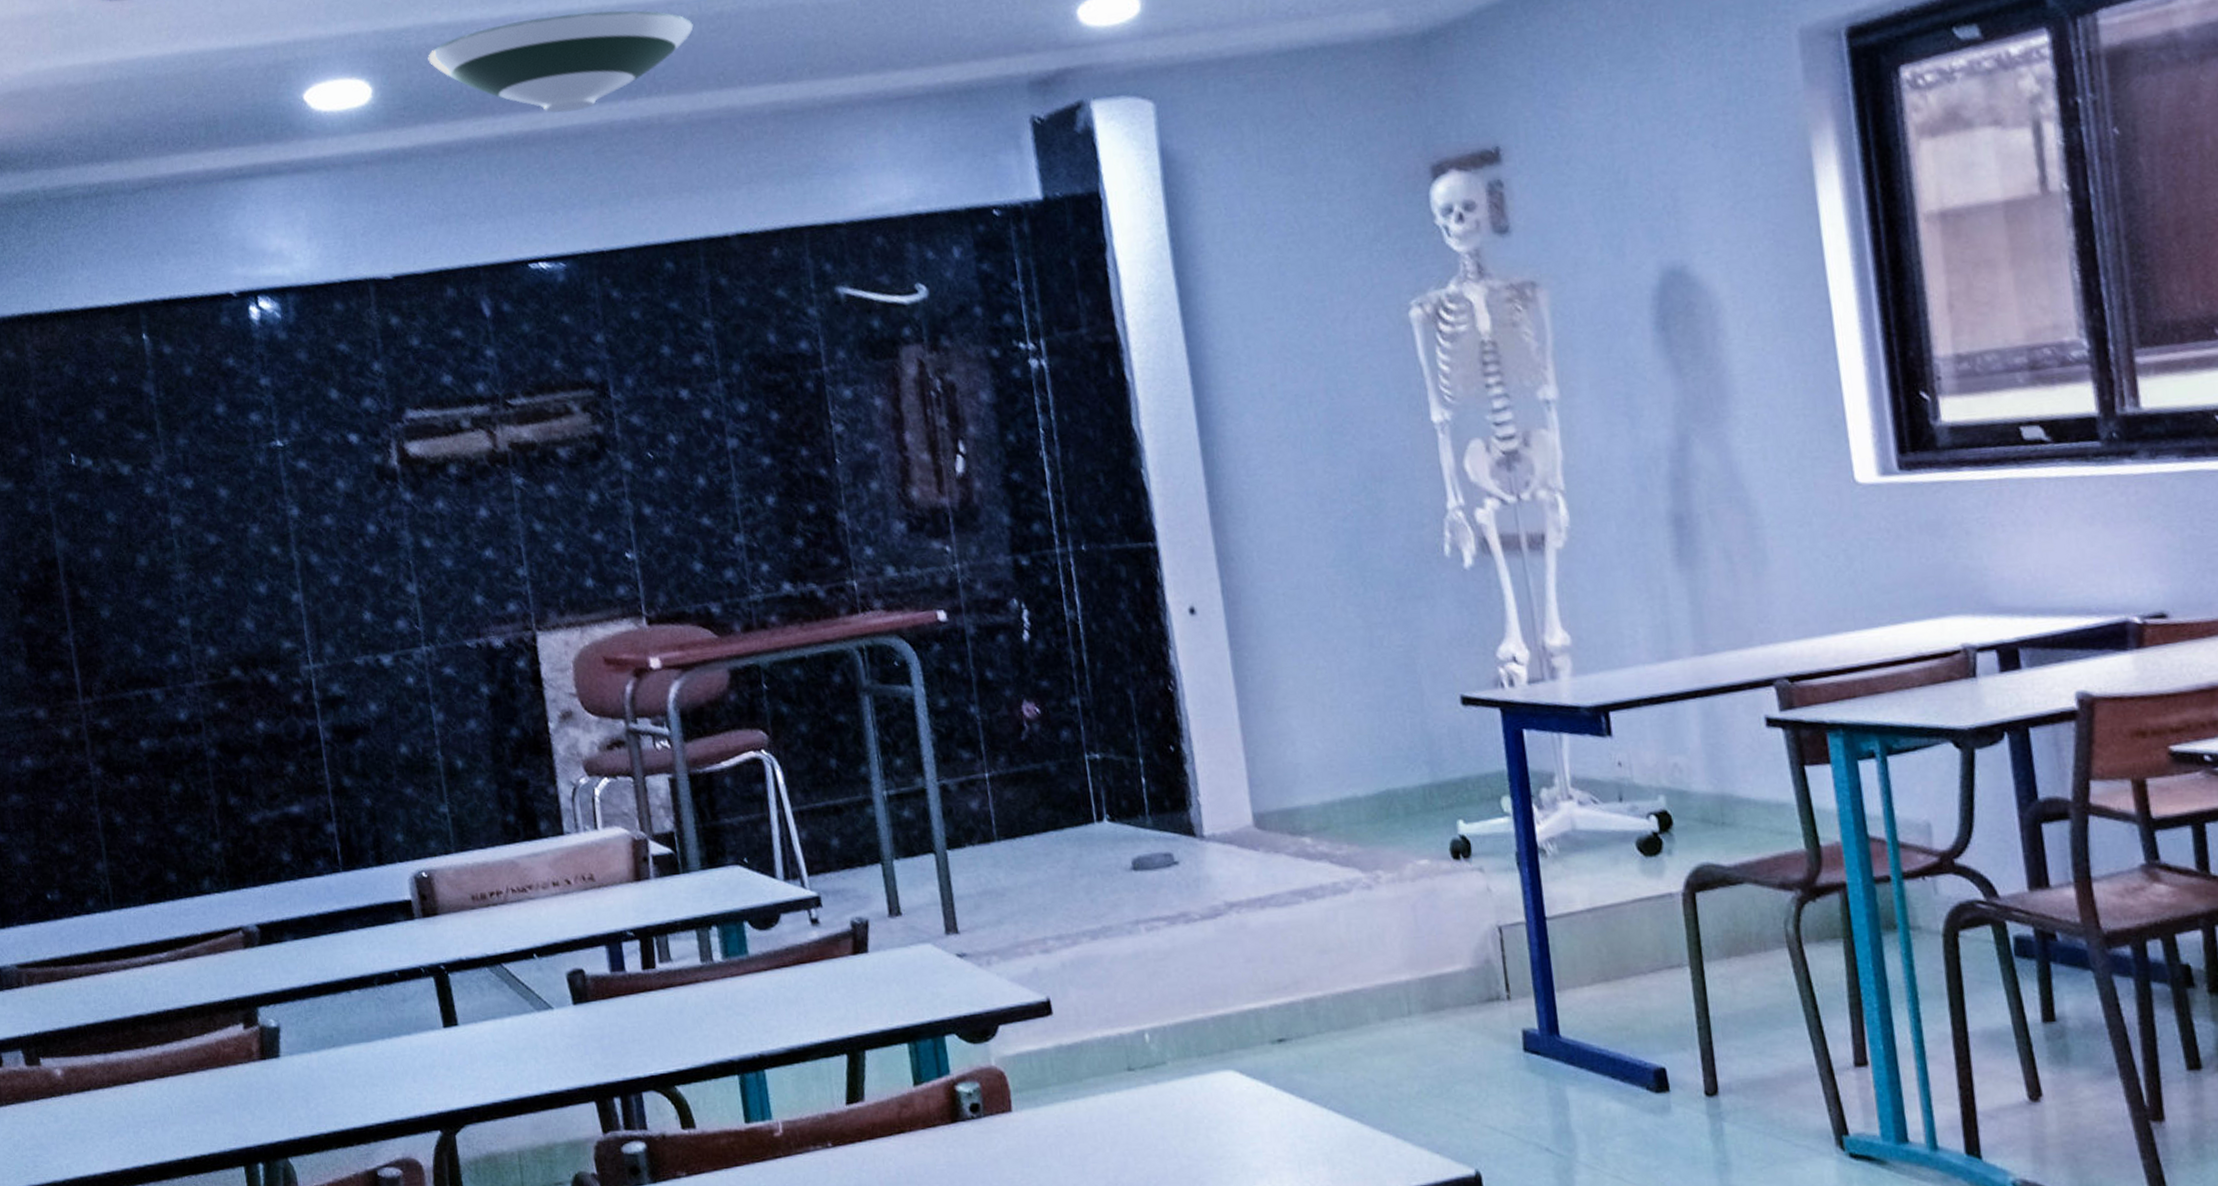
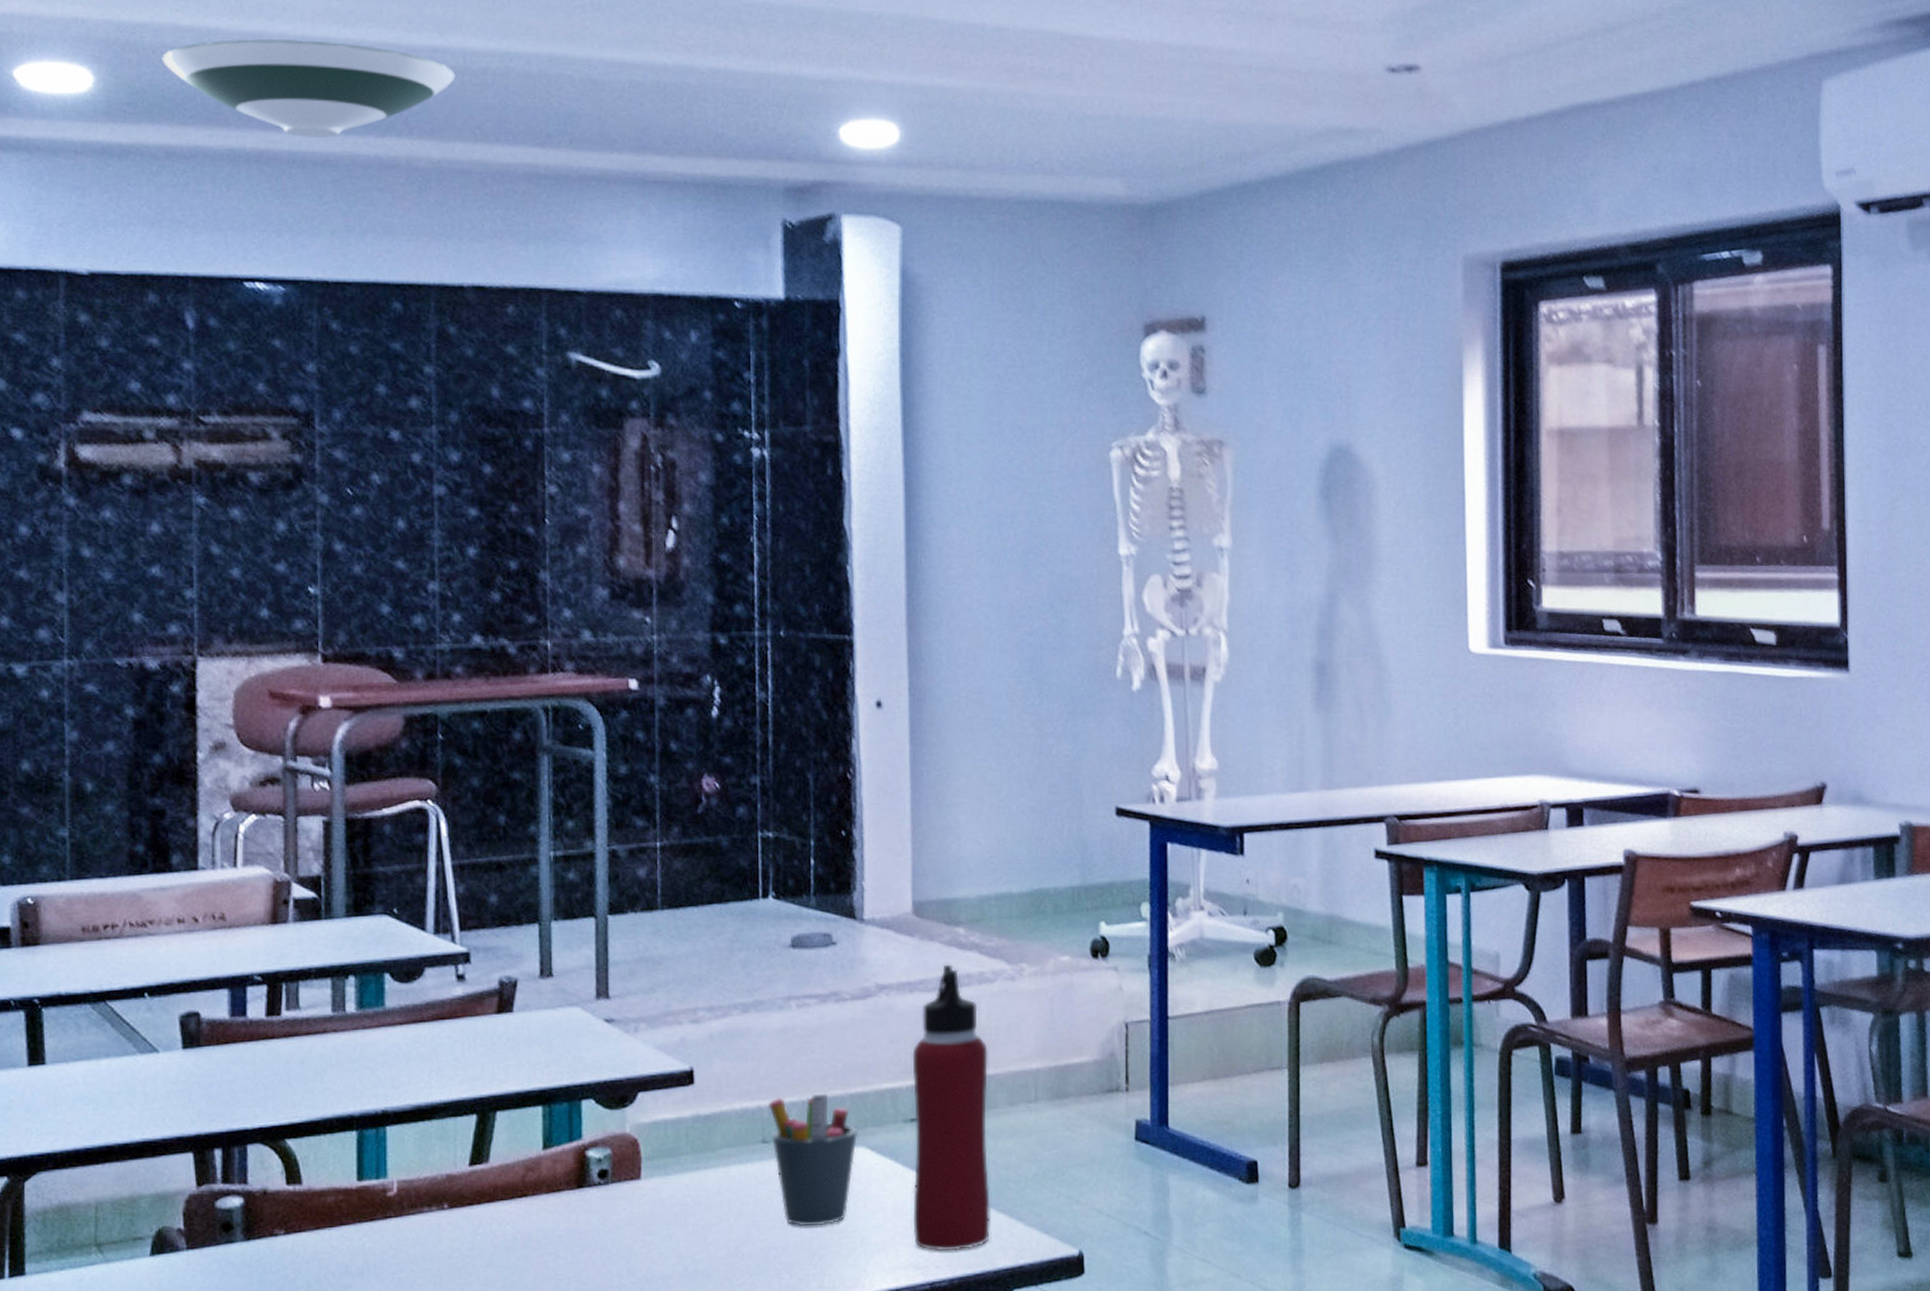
pen holder: none [1129,1017,1226,1154] -> present [767,1093,859,1227]
water bottle: none [1271,876,1377,1175] -> present [912,964,991,1251]

